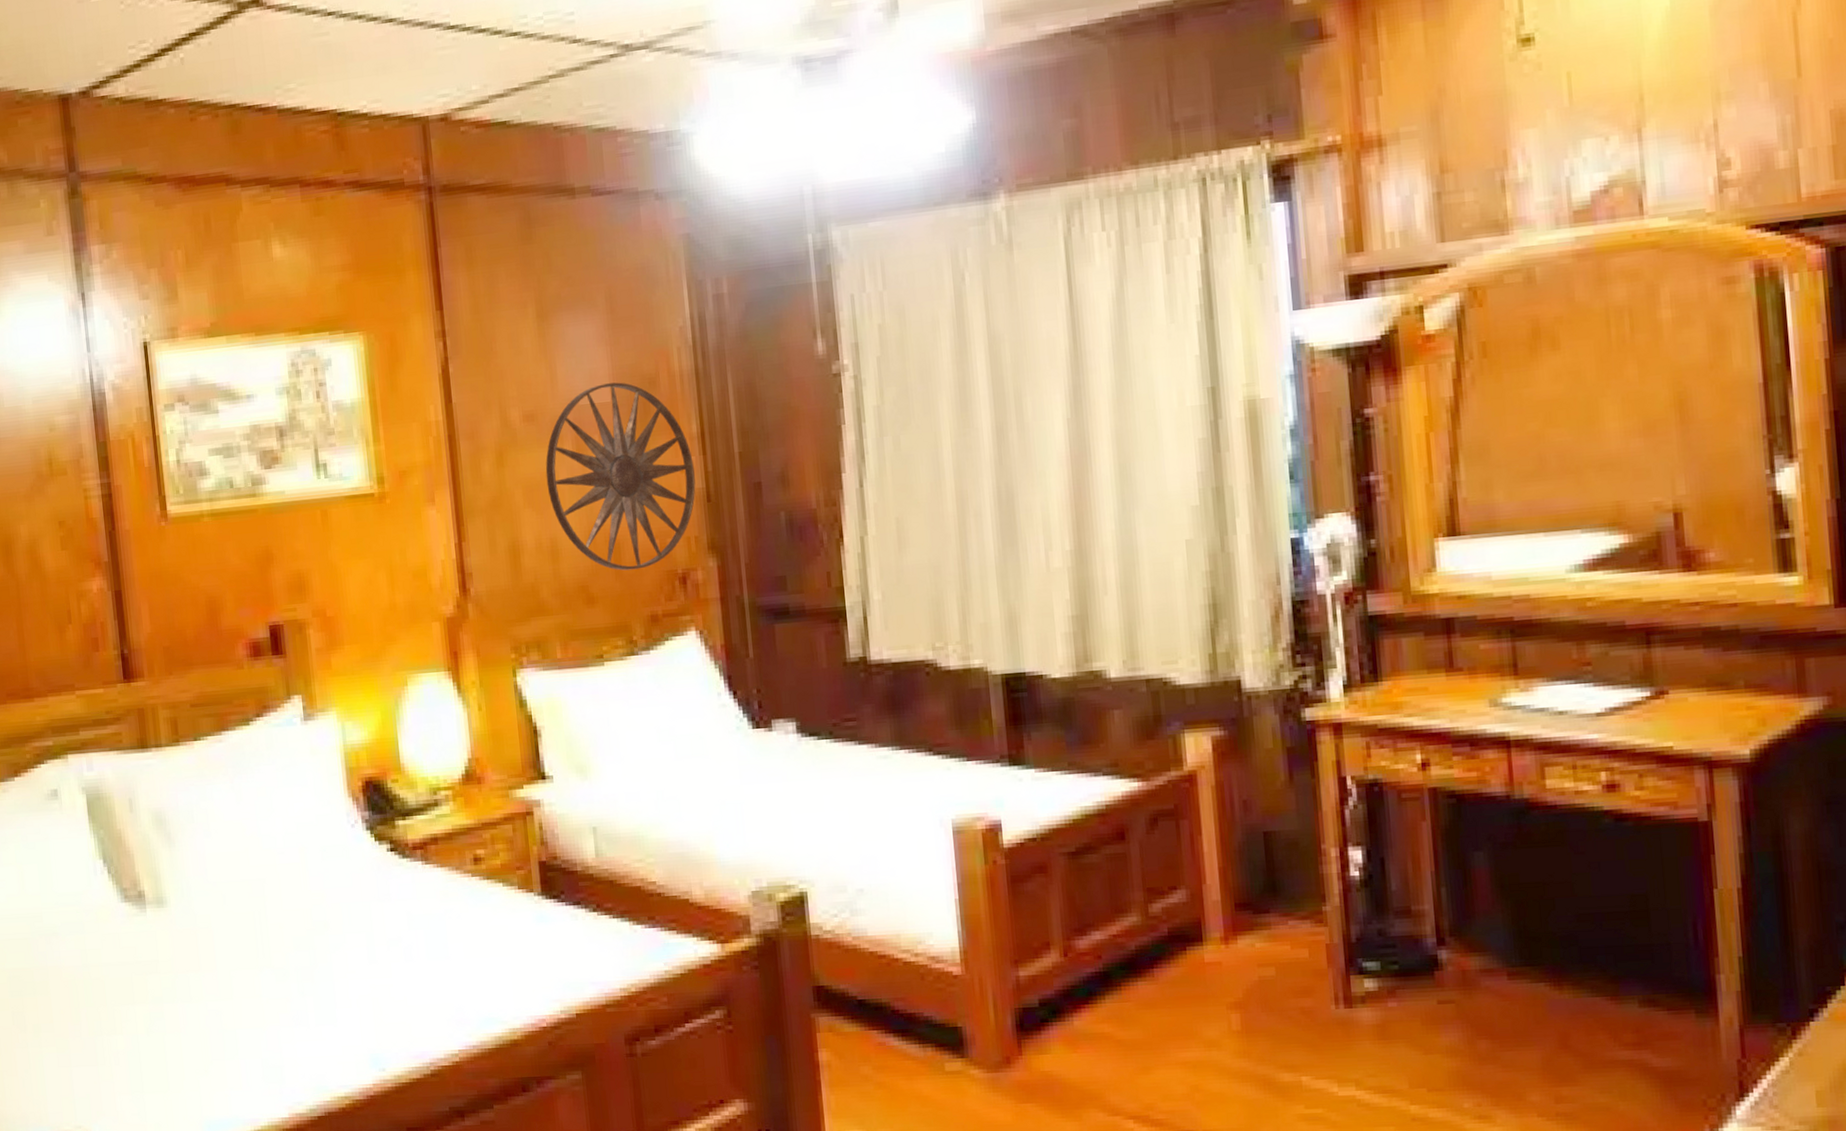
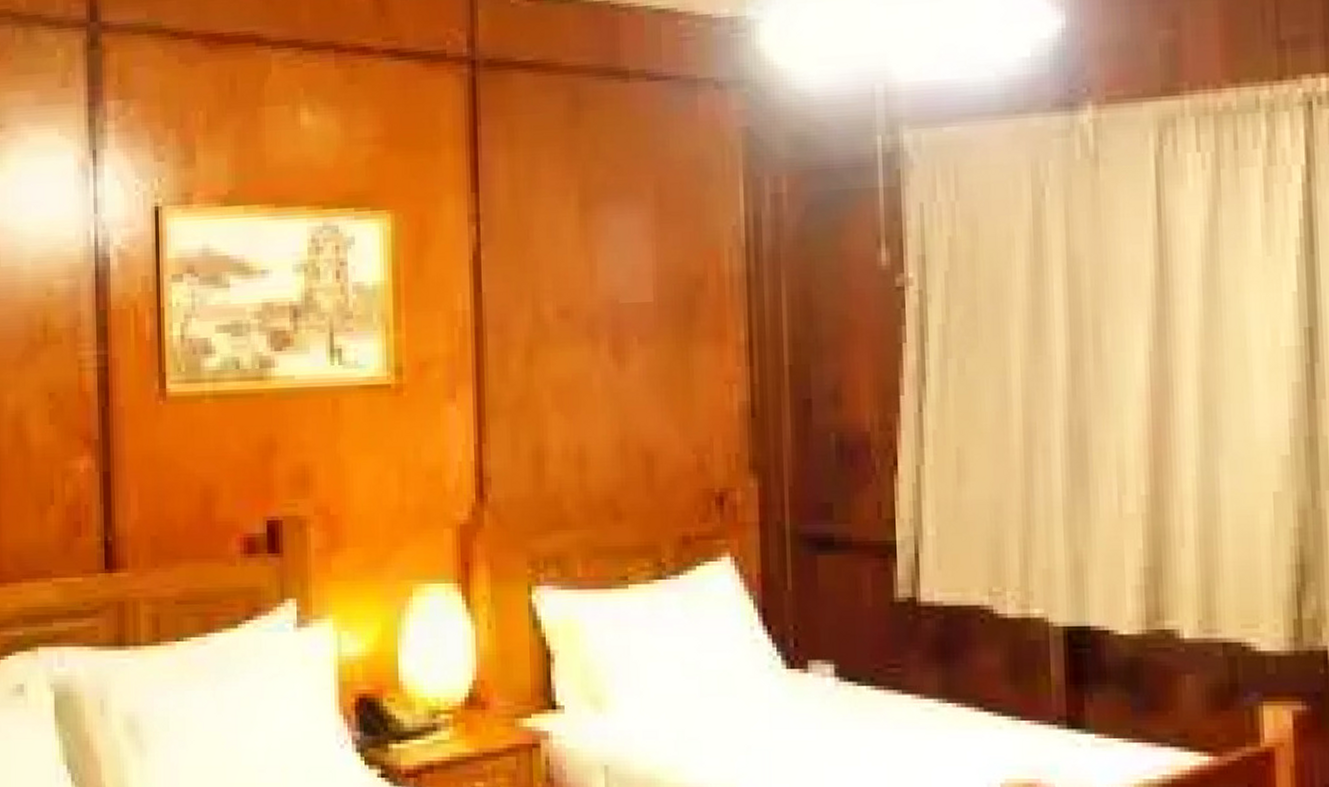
wall art: present [545,382,696,571] -> none [578,281,740,486]

